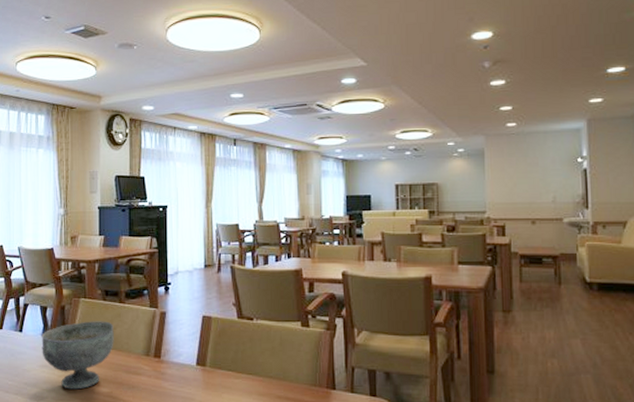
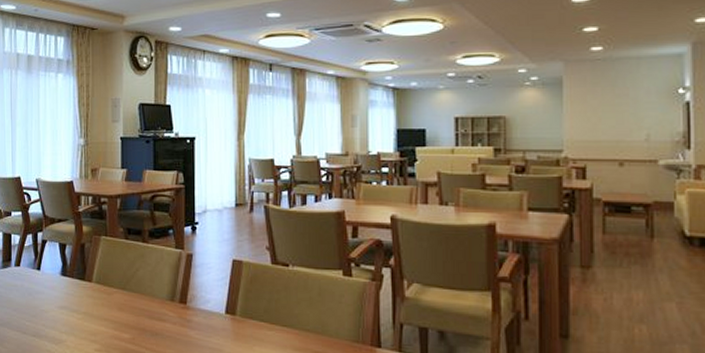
bowl: present [41,321,114,390] -> none [60,261,137,334]

